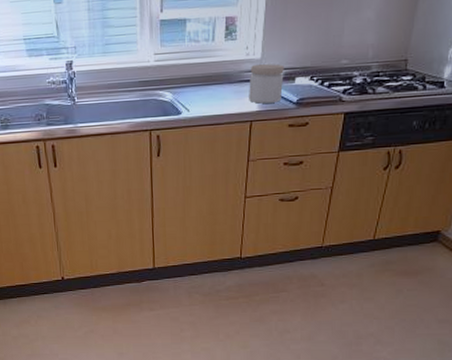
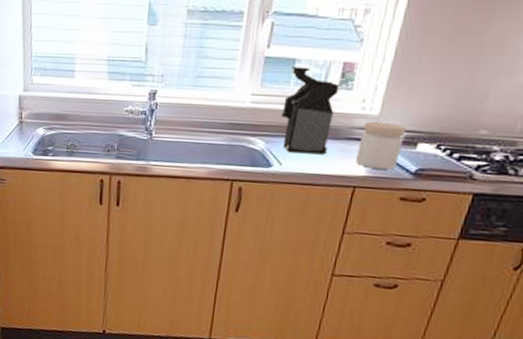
coffee maker: none [181,25,226,100] -> present [280,67,340,155]

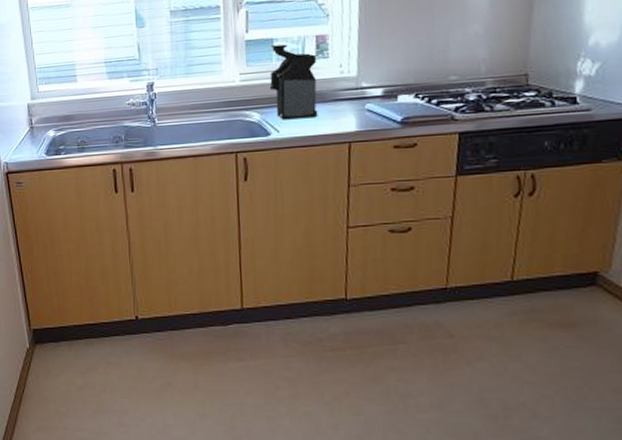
jar: present [356,122,406,169] -> none [345,81,385,124]

